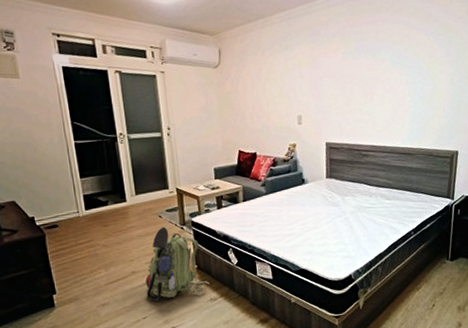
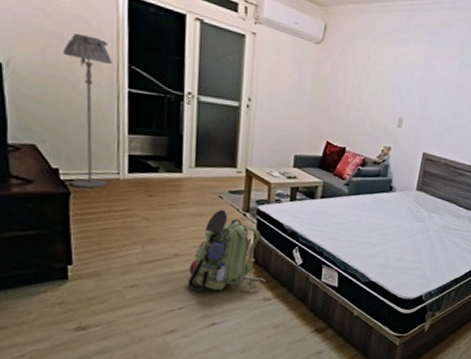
floor lamp: none [22,105,71,230] -> present [63,34,112,189]

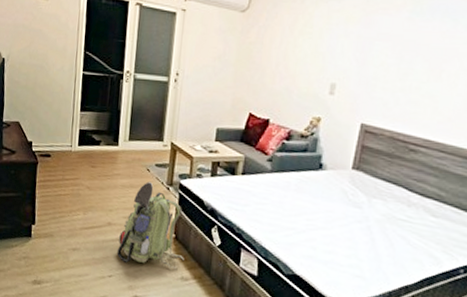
floor lamp: present [63,34,112,189] -> none [39,30,73,159]

